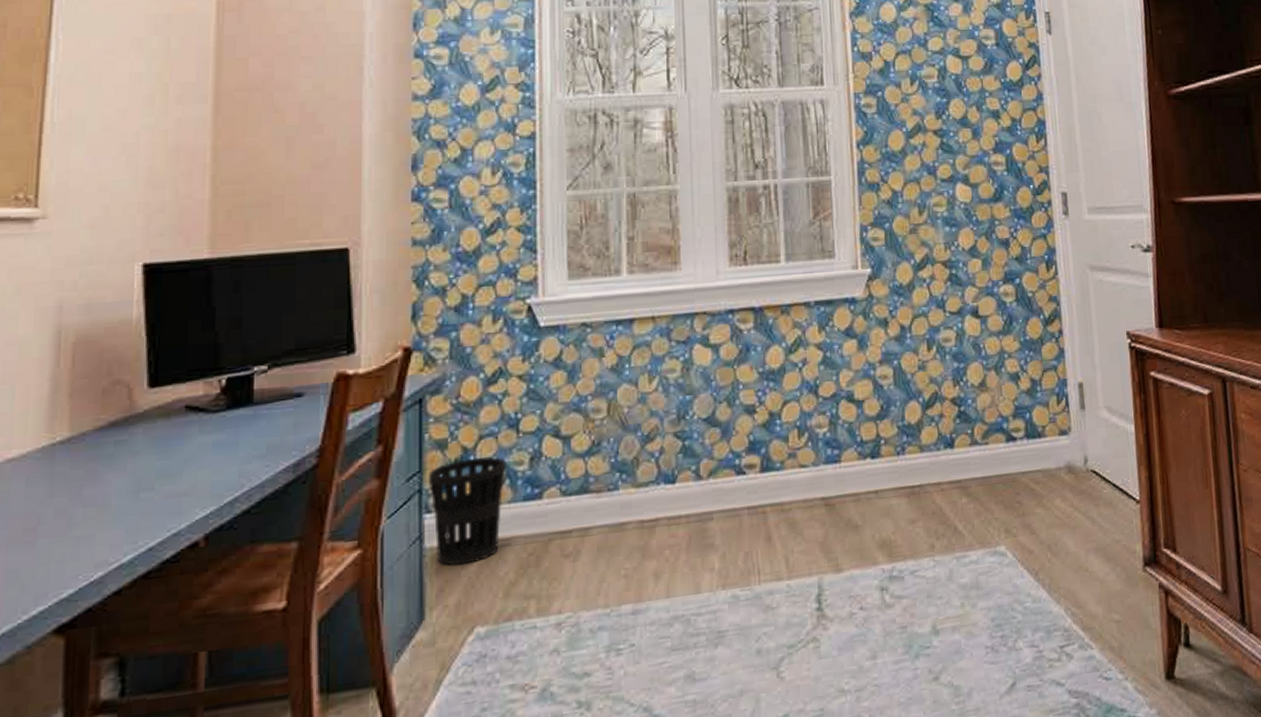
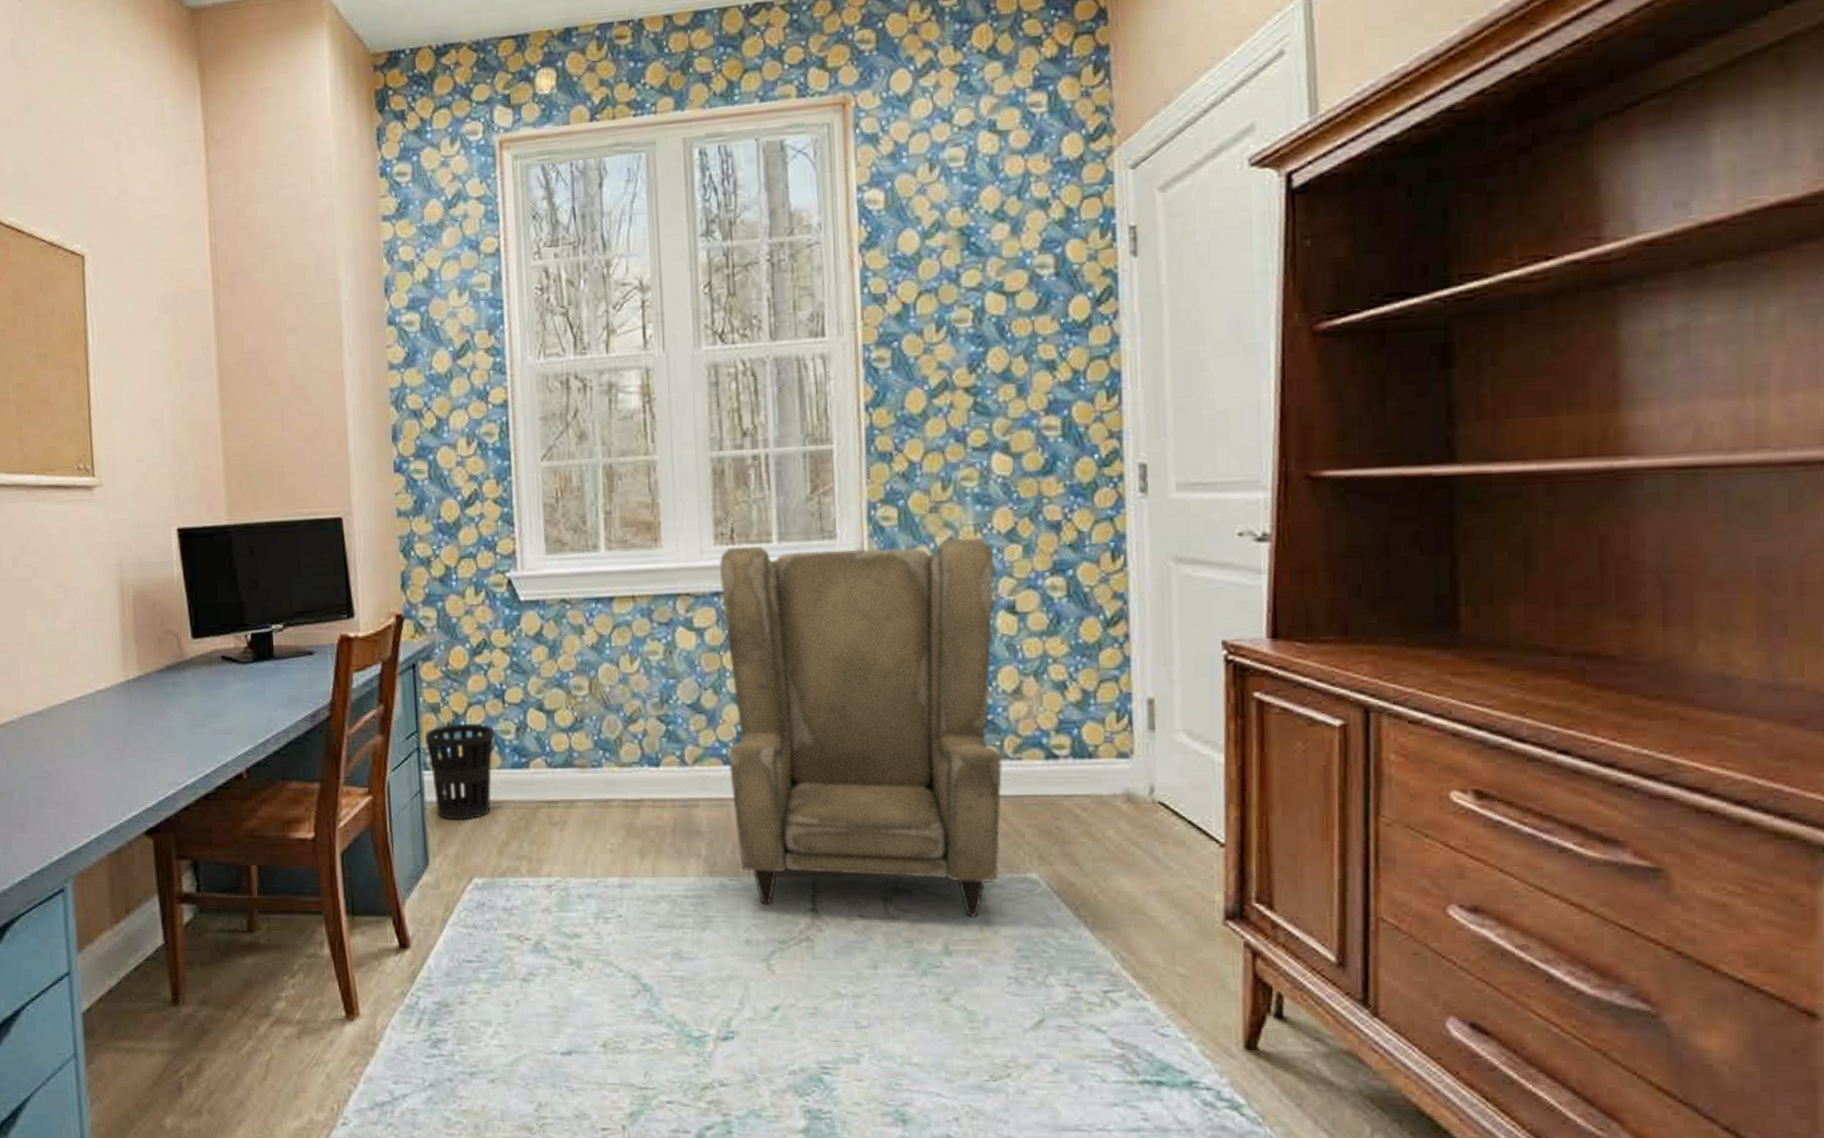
armchair: none [733,254,975,612] -> present [718,537,1002,917]

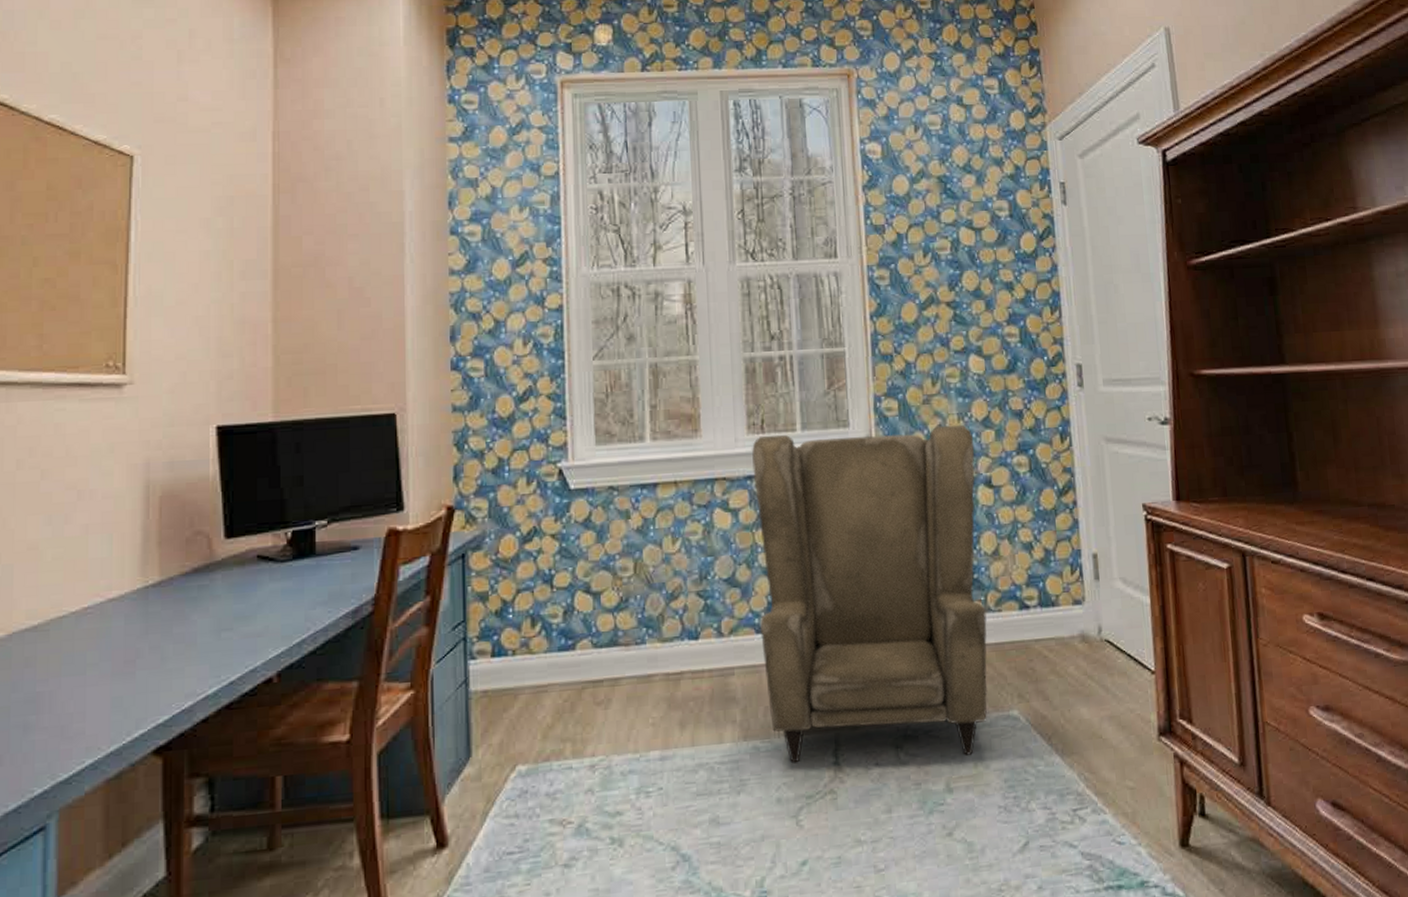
wastebasket: present [424,723,495,821] -> none [471,609,542,709]

